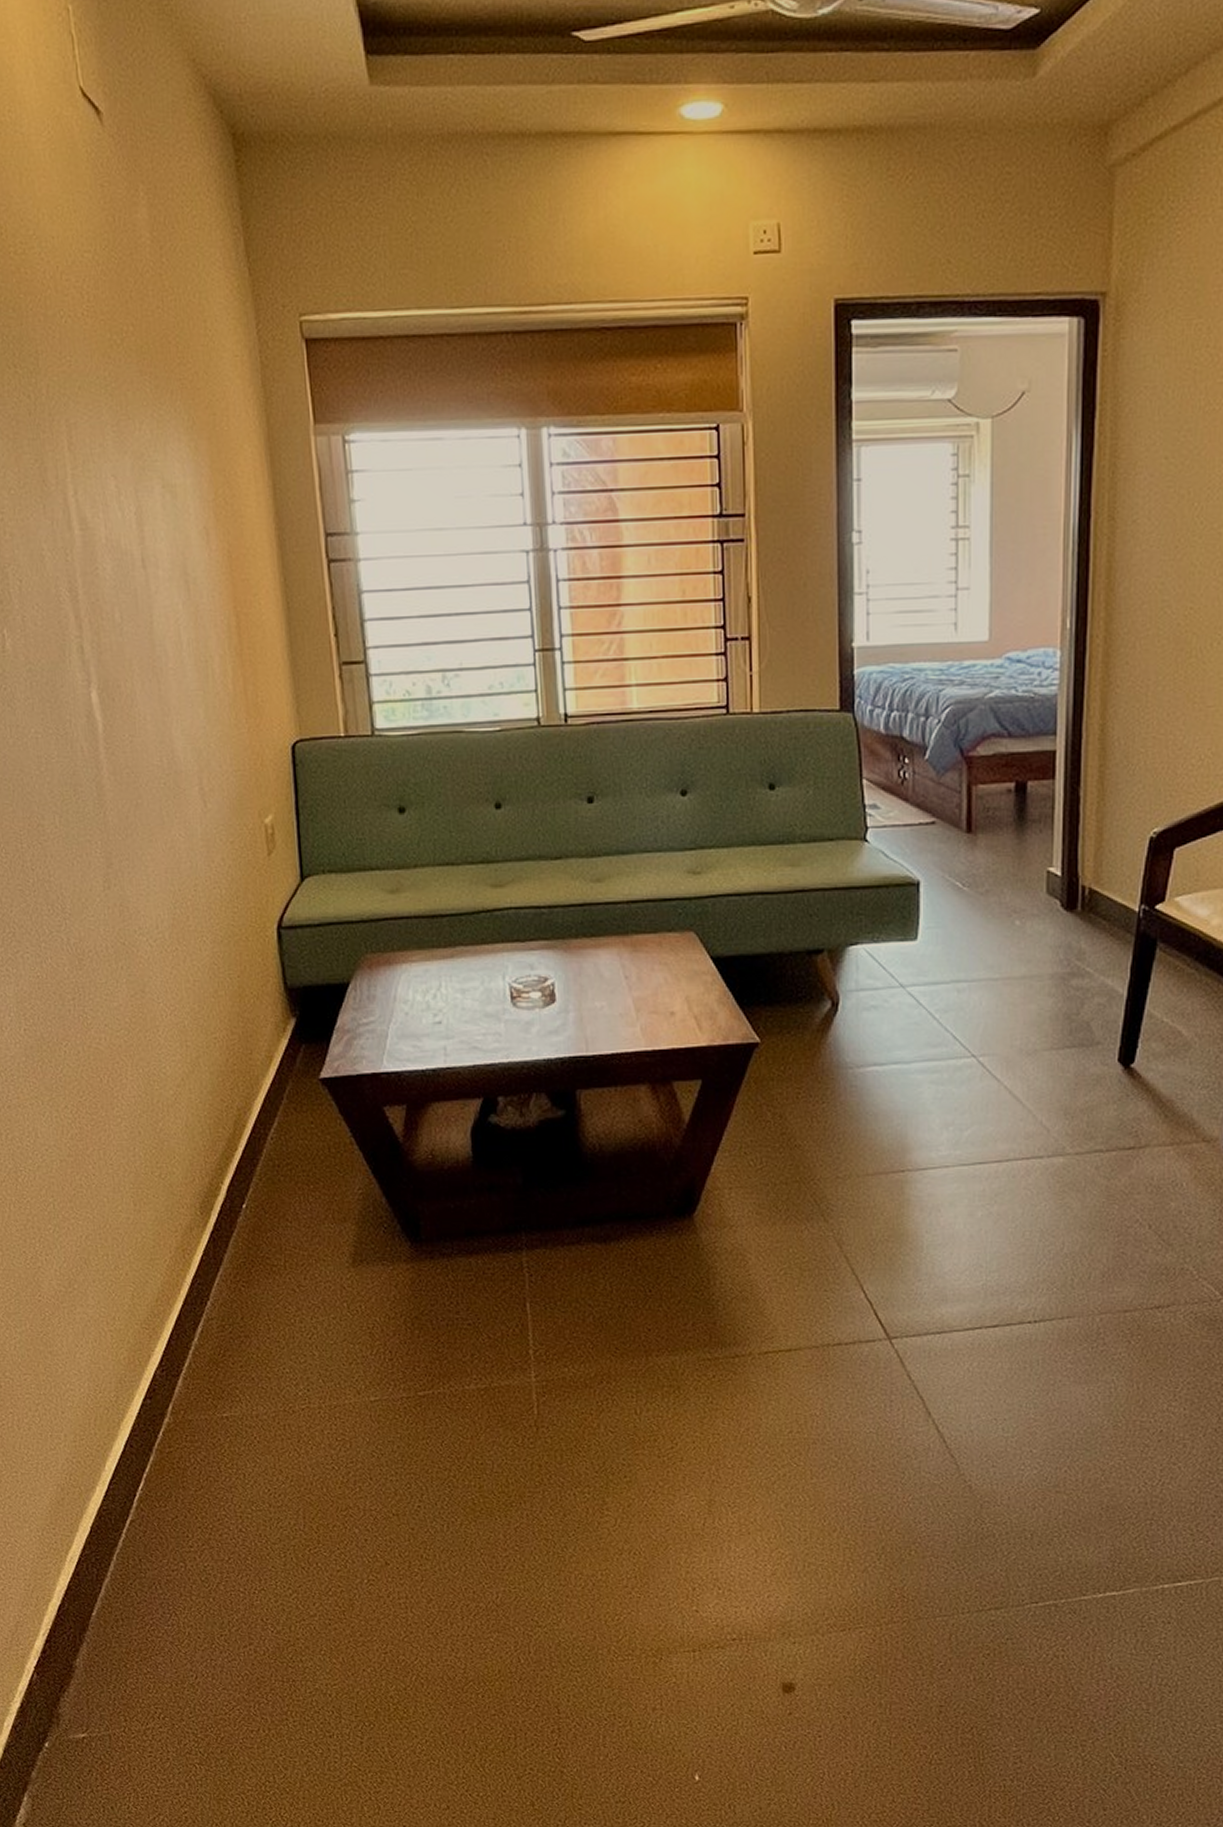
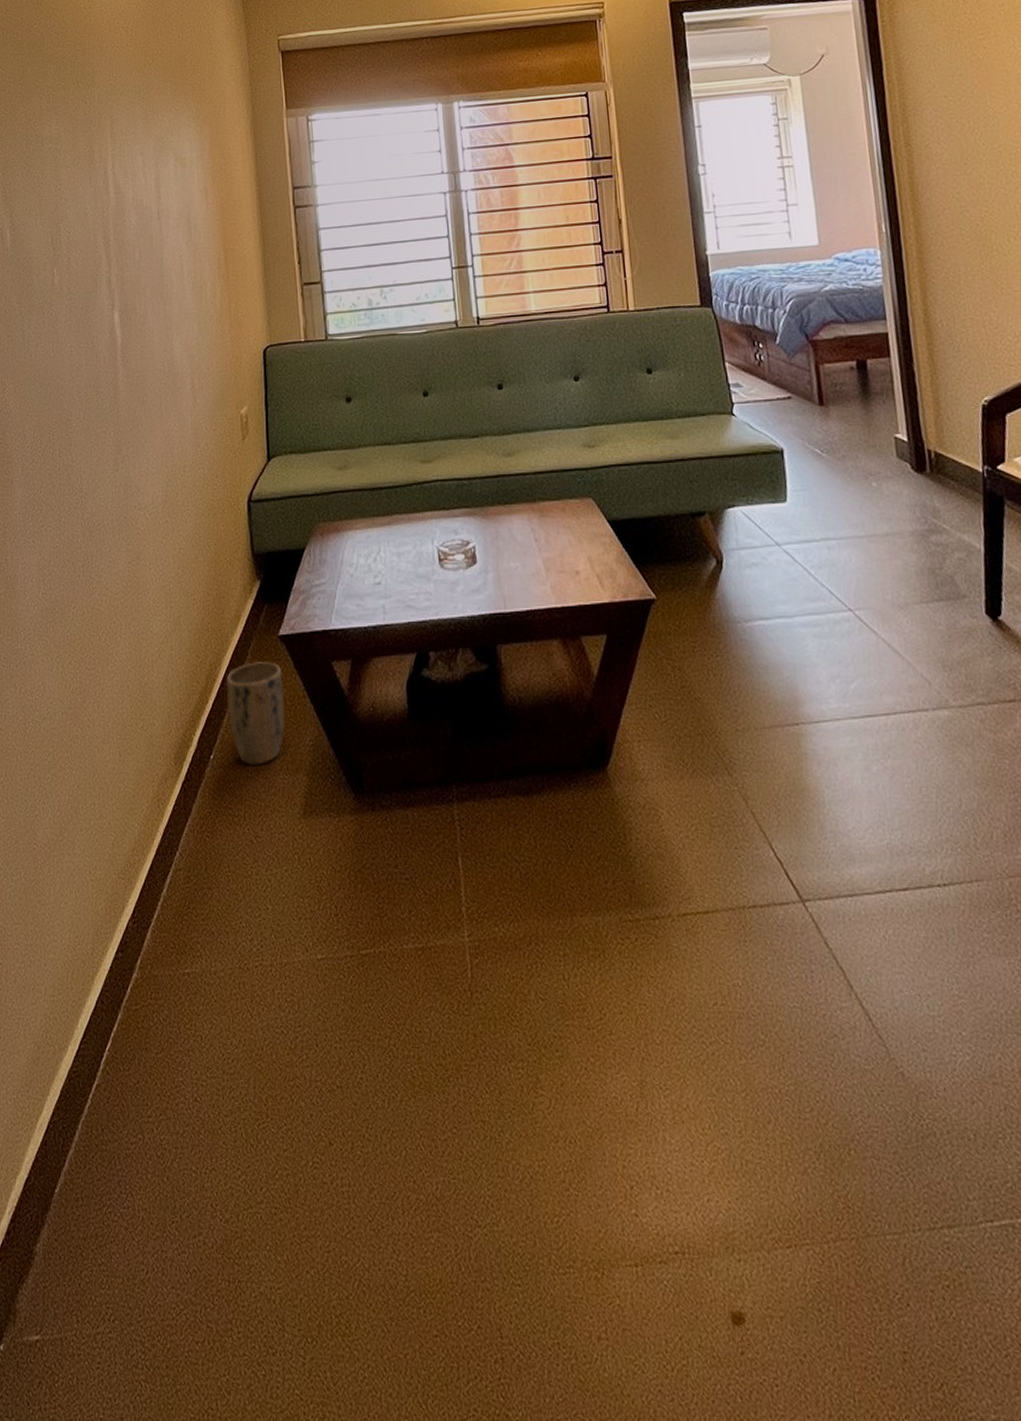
plant pot: none [258,1107,329,1214] -> present [226,662,285,765]

